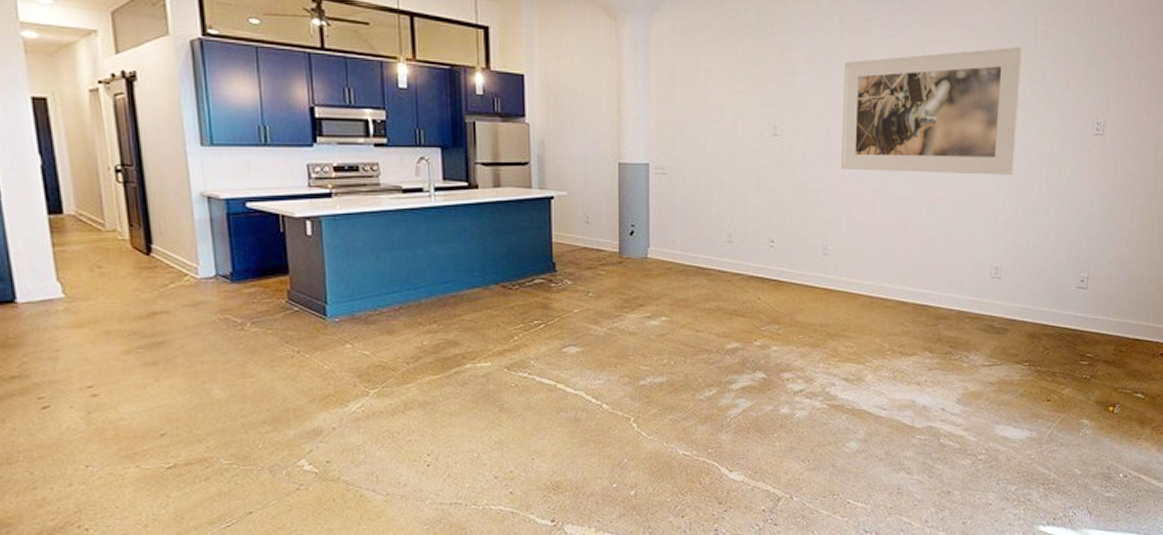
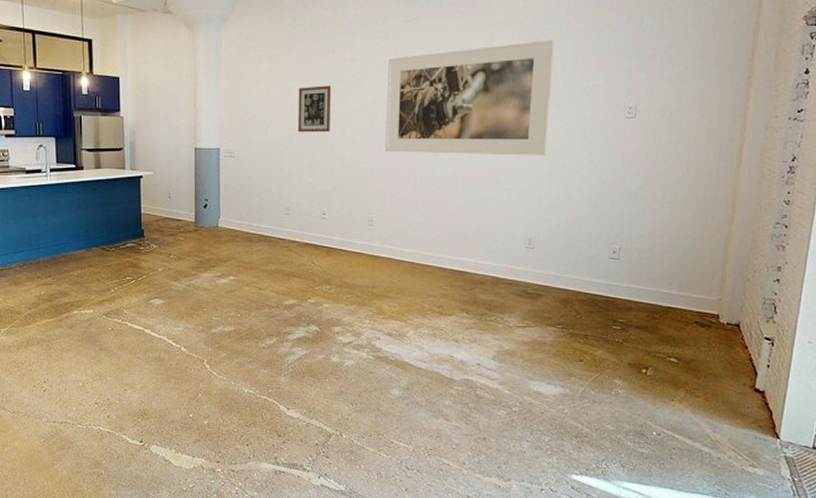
wall art: none [741,91,781,146] -> present [298,85,332,132]

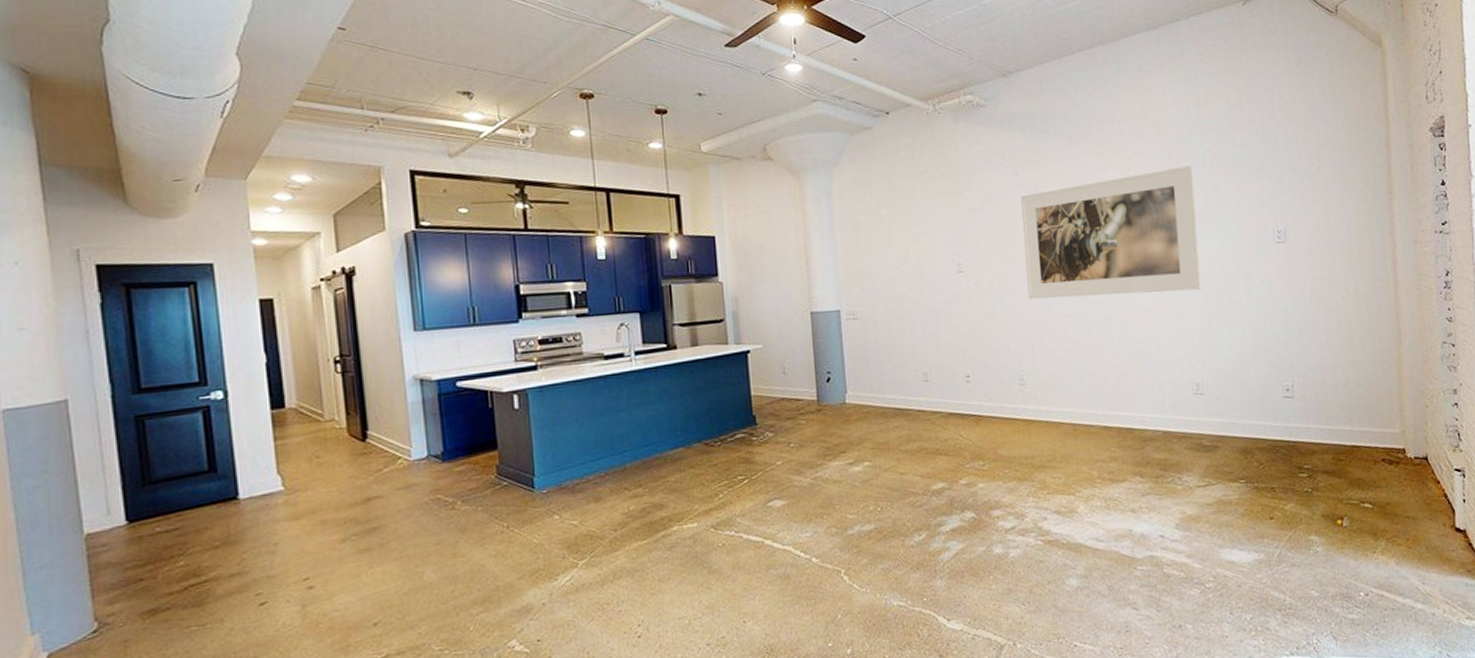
wall art: present [298,85,332,132] -> none [924,229,965,285]

